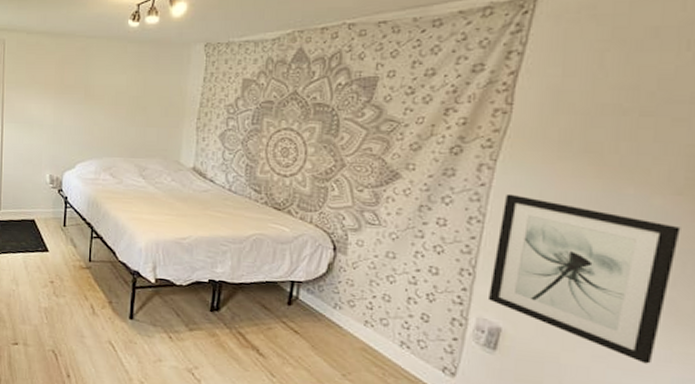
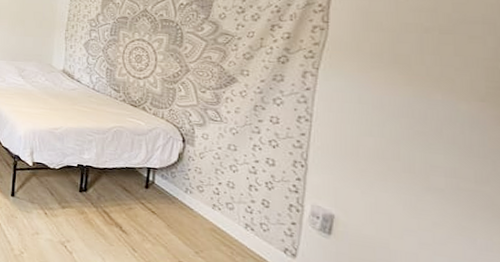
wall art: present [487,193,681,364] -> none [319,97,488,253]

